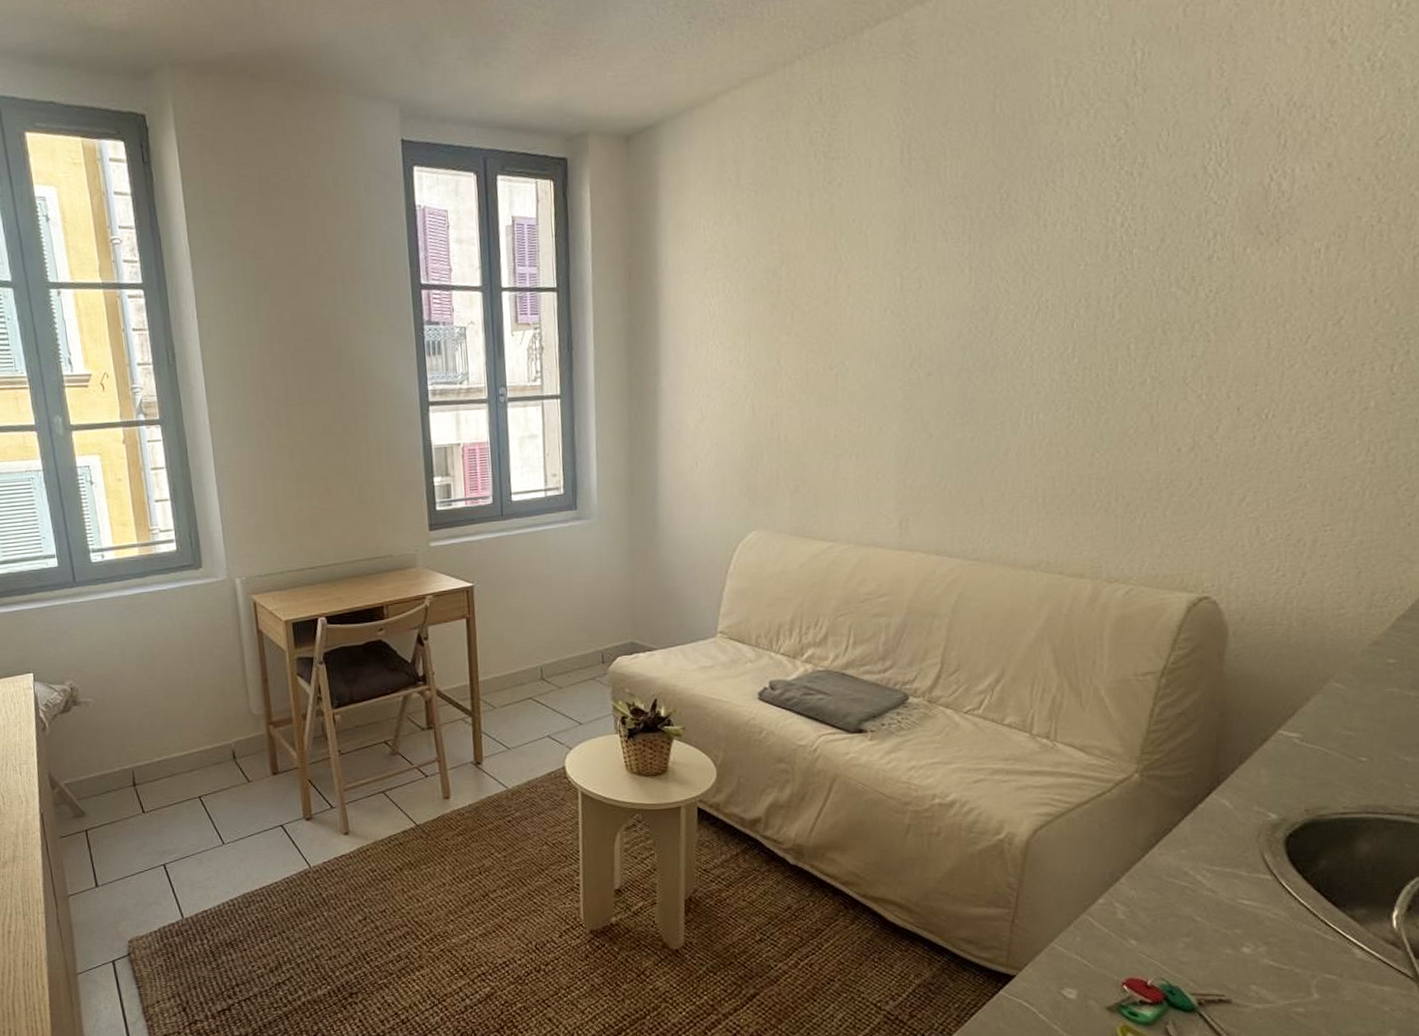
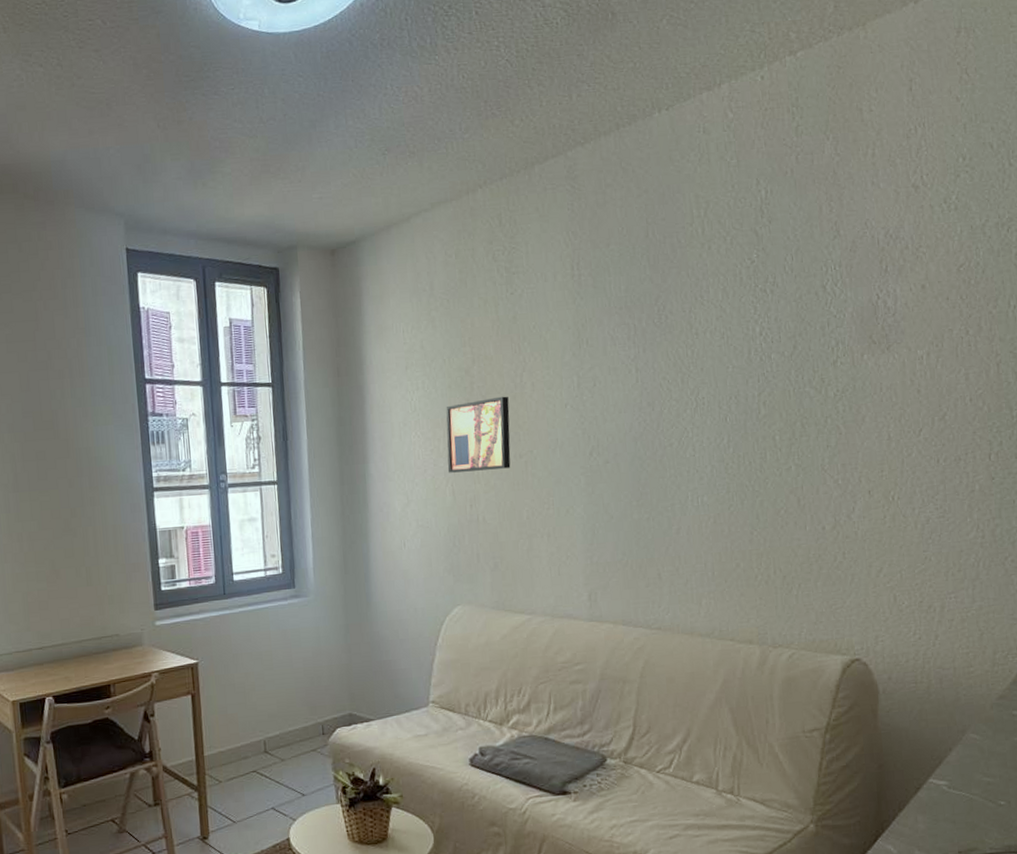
wall art: none [748,300,821,387] -> present [446,396,511,473]

